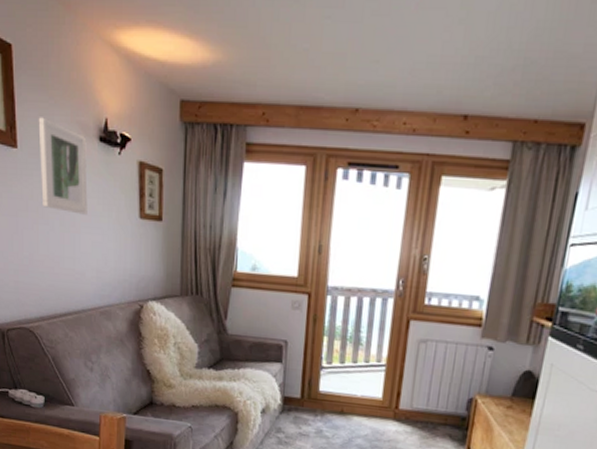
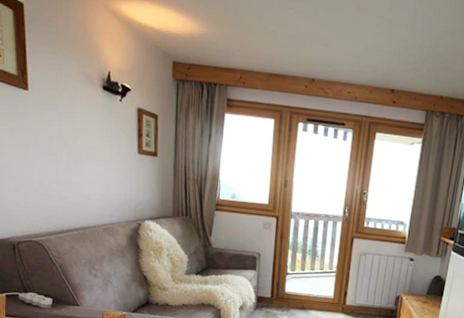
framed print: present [38,117,88,215] -> none [48,66,92,149]

